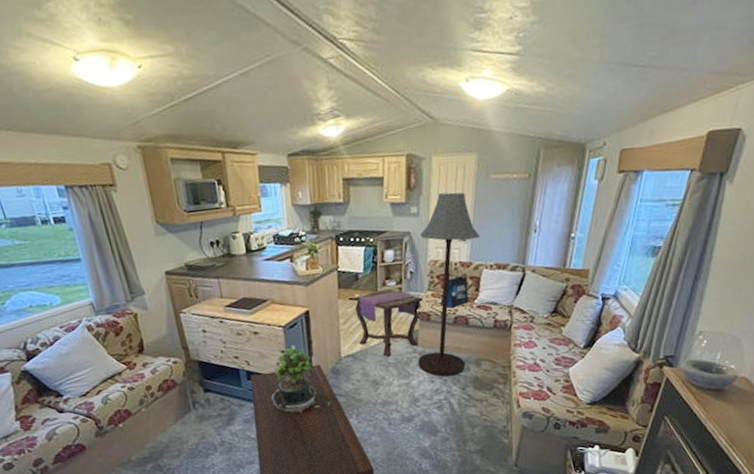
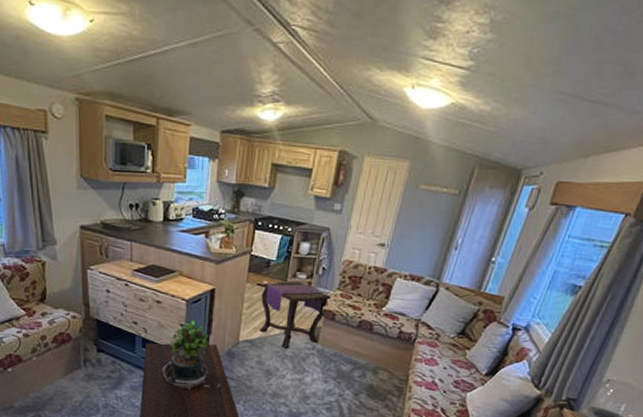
floor lamp: present [417,192,481,377] -> none [314,194,400,380]
tote bag: present [440,269,469,308] -> none [348,273,379,311]

